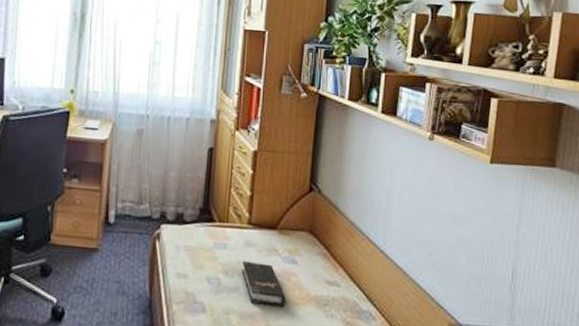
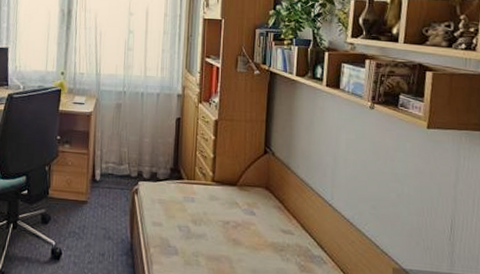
hardback book: present [241,260,286,308] -> none [208,211,247,252]

